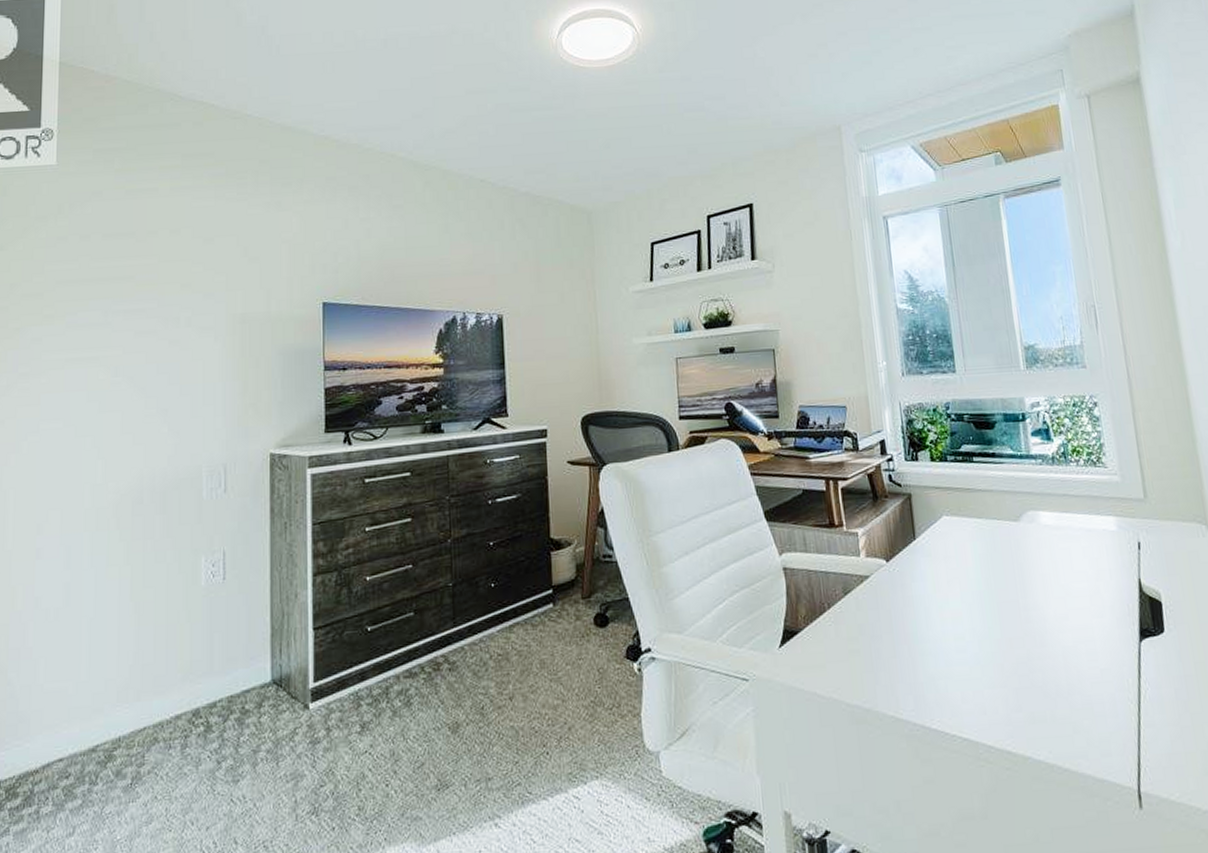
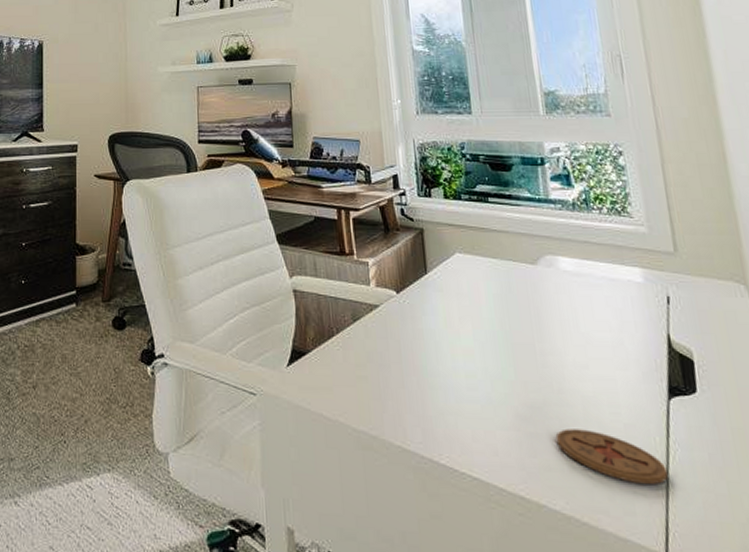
coaster: none [1039,679,1140,726] -> present [555,429,668,485]

